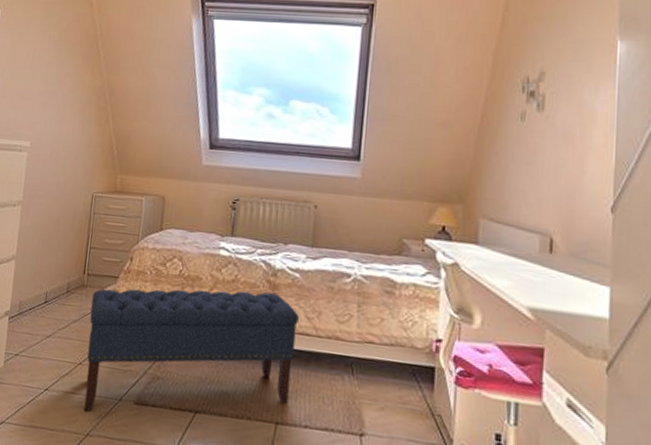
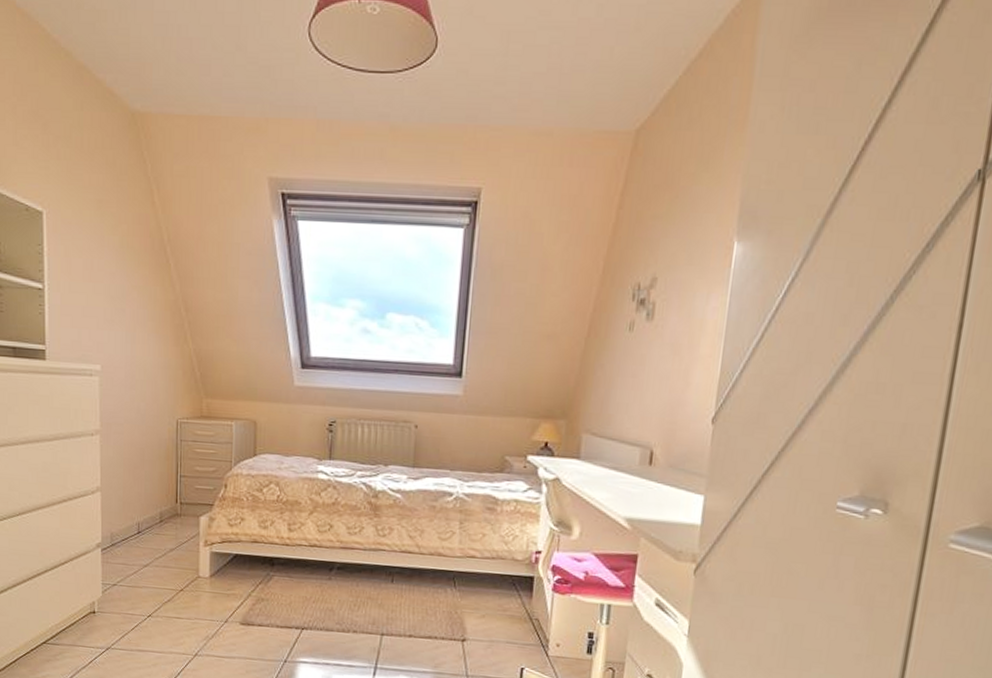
bench: present [84,288,299,413] -> none [187,513,401,635]

